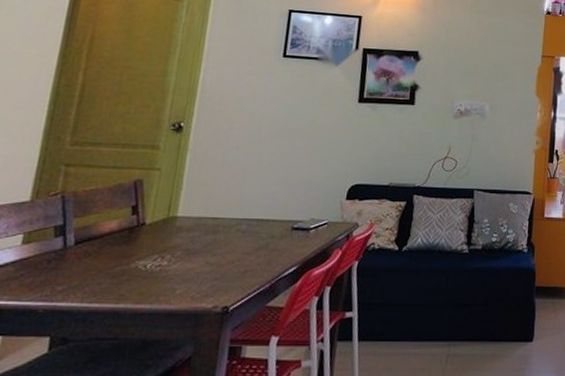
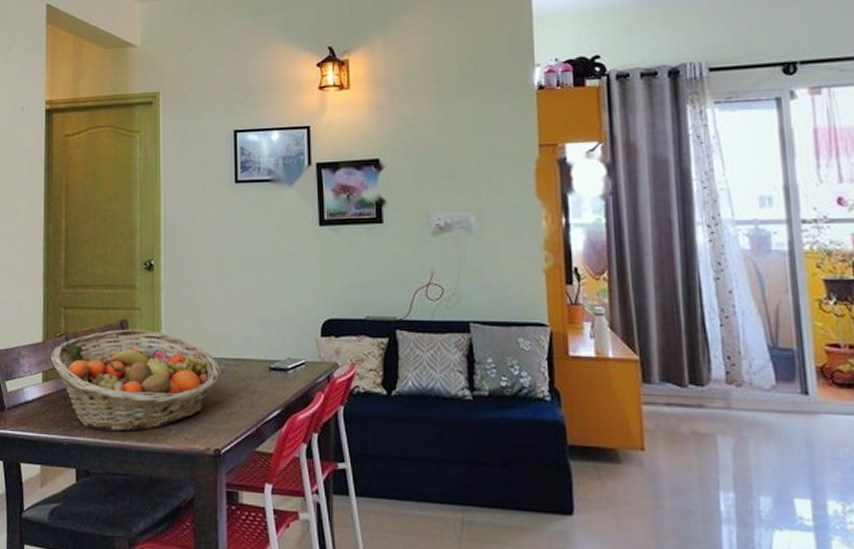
fruit basket: none [37,189,241,295] -> present [50,329,220,432]

